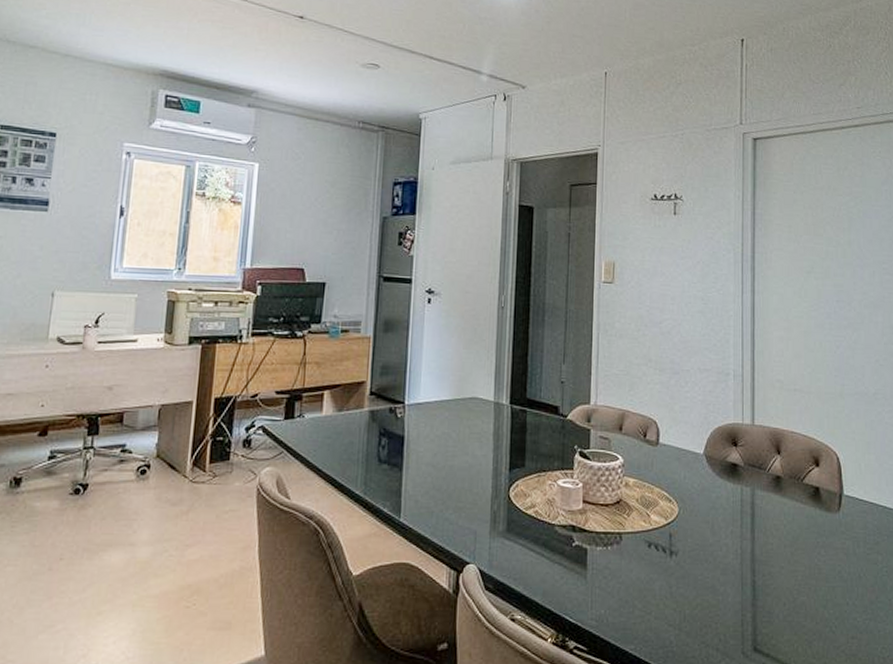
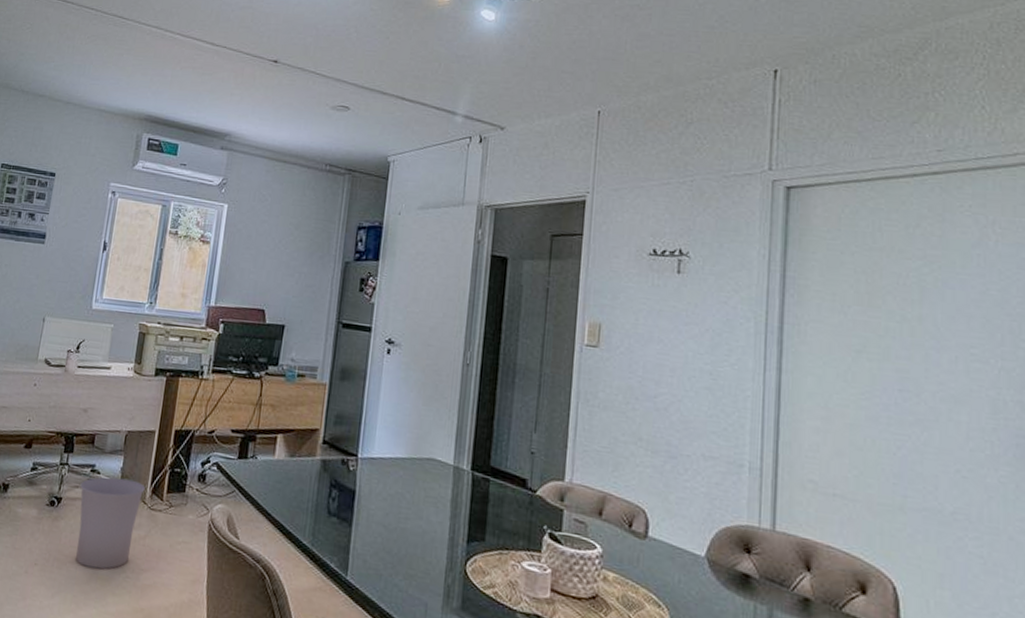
waste bin: none [109,454,185,552] -> present [76,477,145,569]

